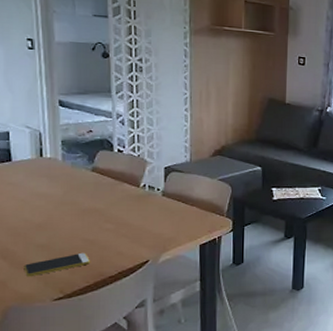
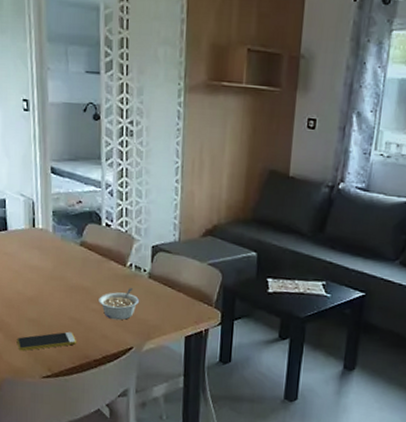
legume: none [113,206,153,237] -> present [99,288,139,321]

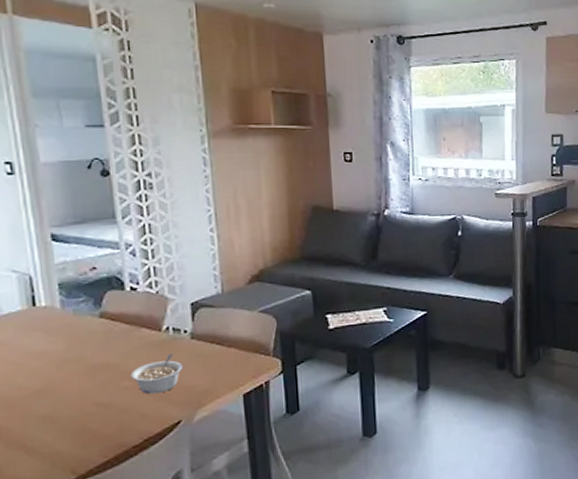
smartphone: present [16,331,77,351] -> none [22,420,108,459]

